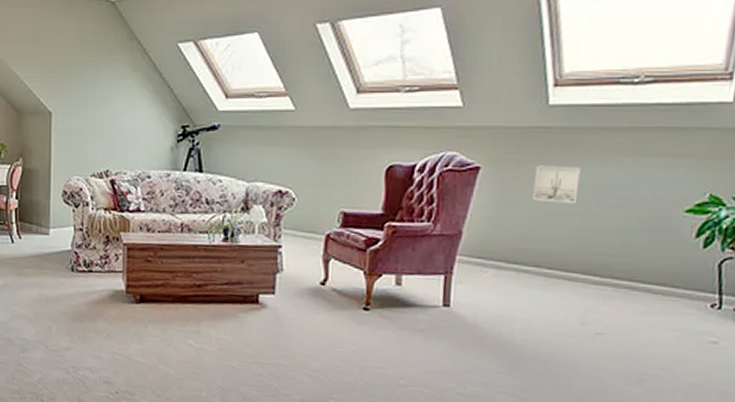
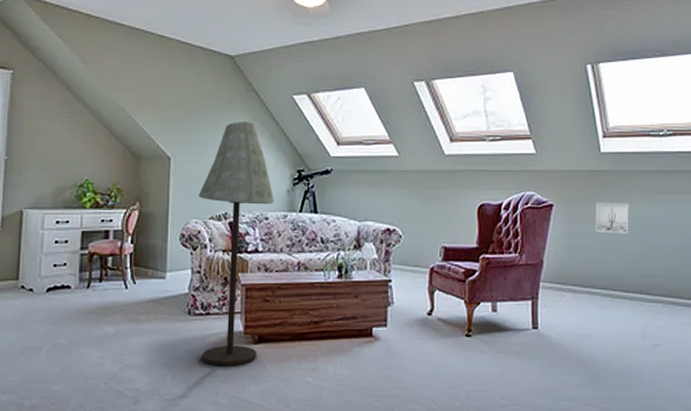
floor lamp: none [79,74,158,324] -> present [198,122,275,366]

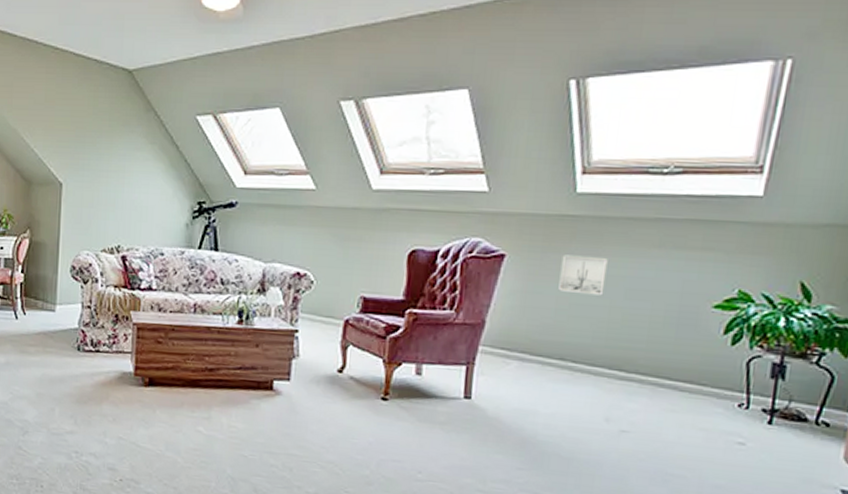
floor lamp: present [198,122,275,366] -> none [90,145,172,407]

